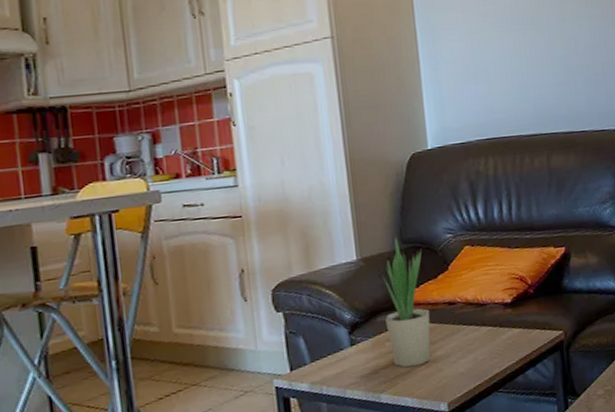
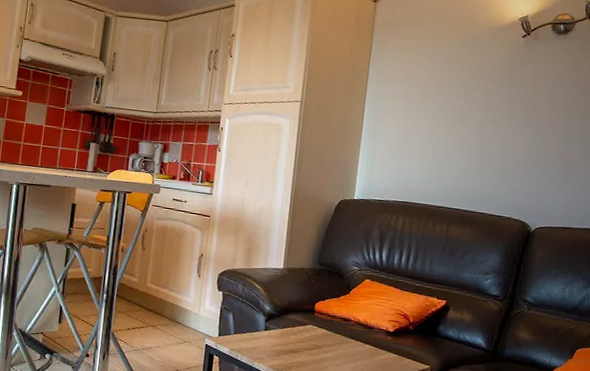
potted plant: present [382,234,431,367] -> none [293,256,333,360]

